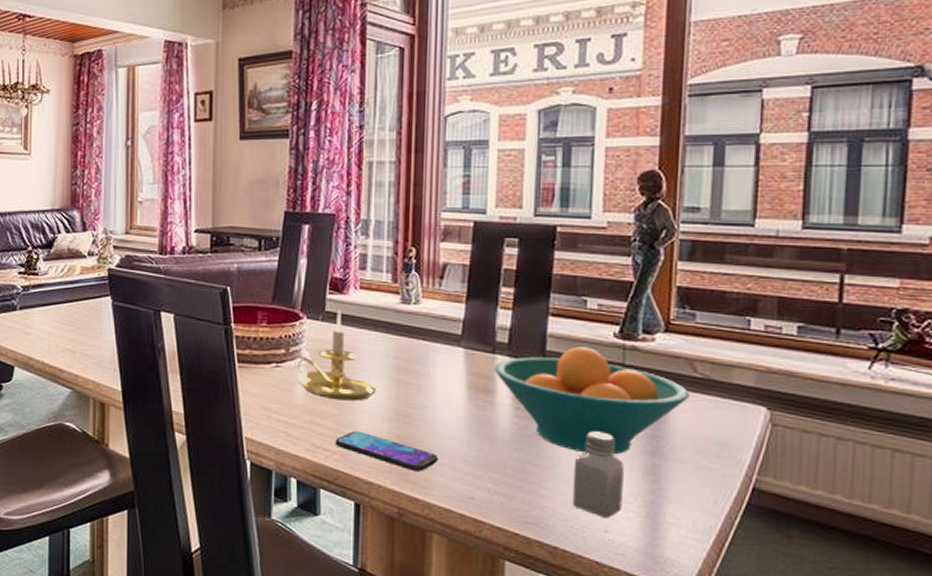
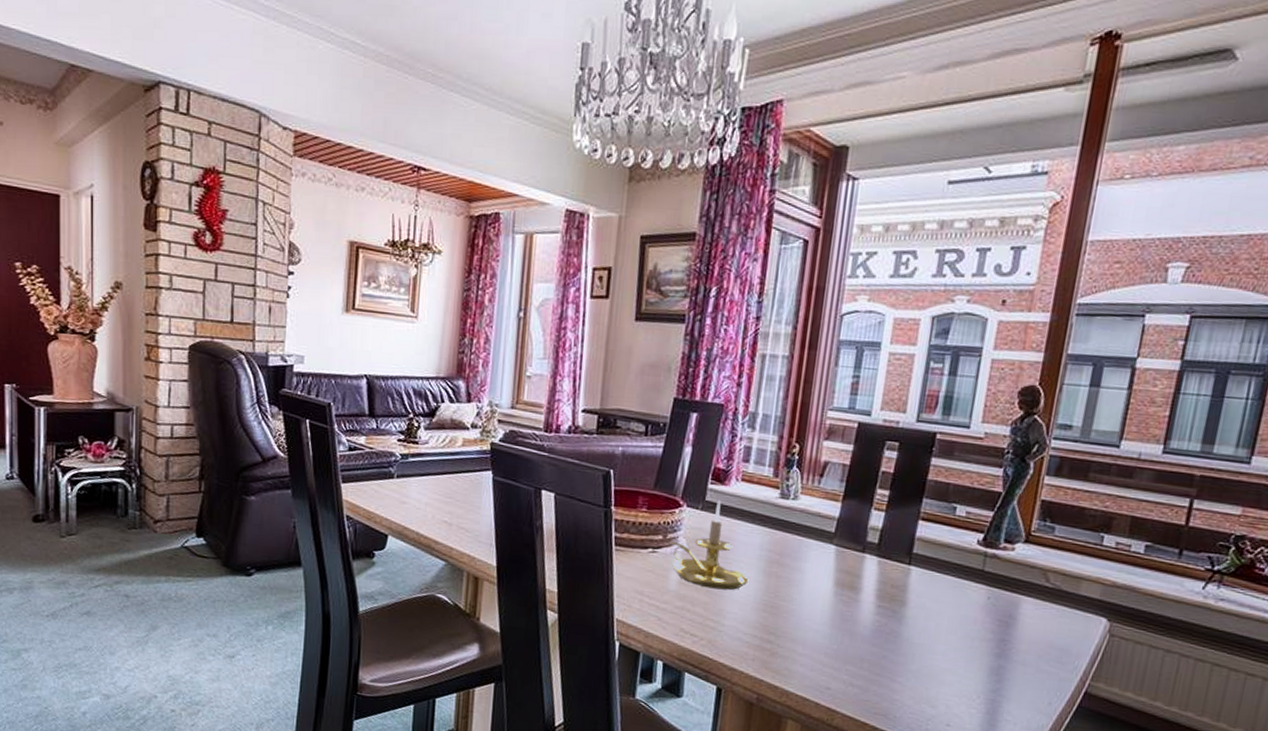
smartphone: present [335,431,438,471] -> none [703,618,801,661]
fruit bowl: present [494,347,690,455] -> none [861,551,1041,655]
saltshaker: present [572,431,624,519] -> none [920,632,972,713]

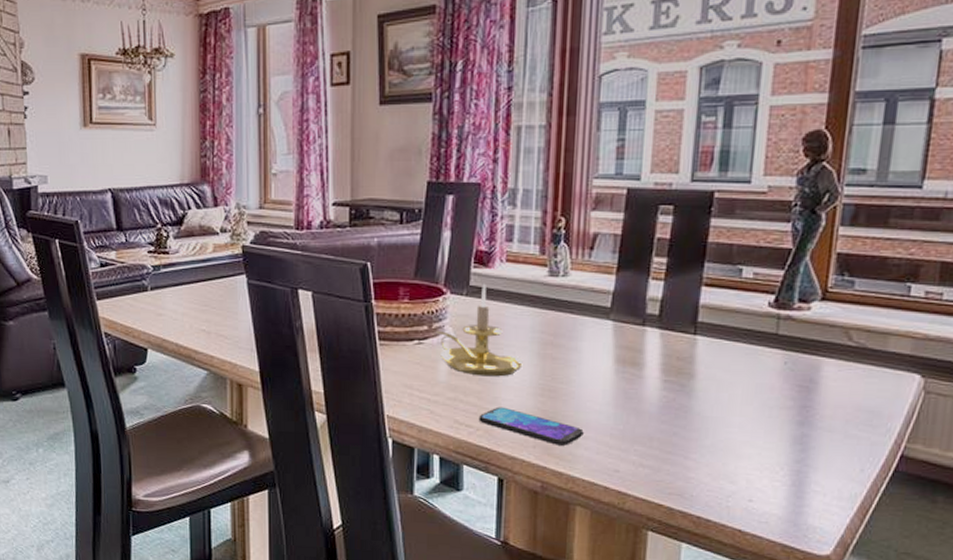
smartphone: none [703,618,801,661] -> present [478,406,584,446]

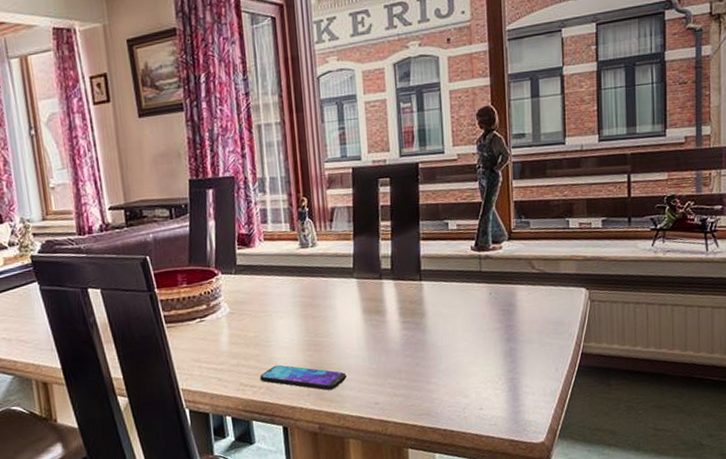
candle holder: present [435,283,523,377] -> none [213,261,290,342]

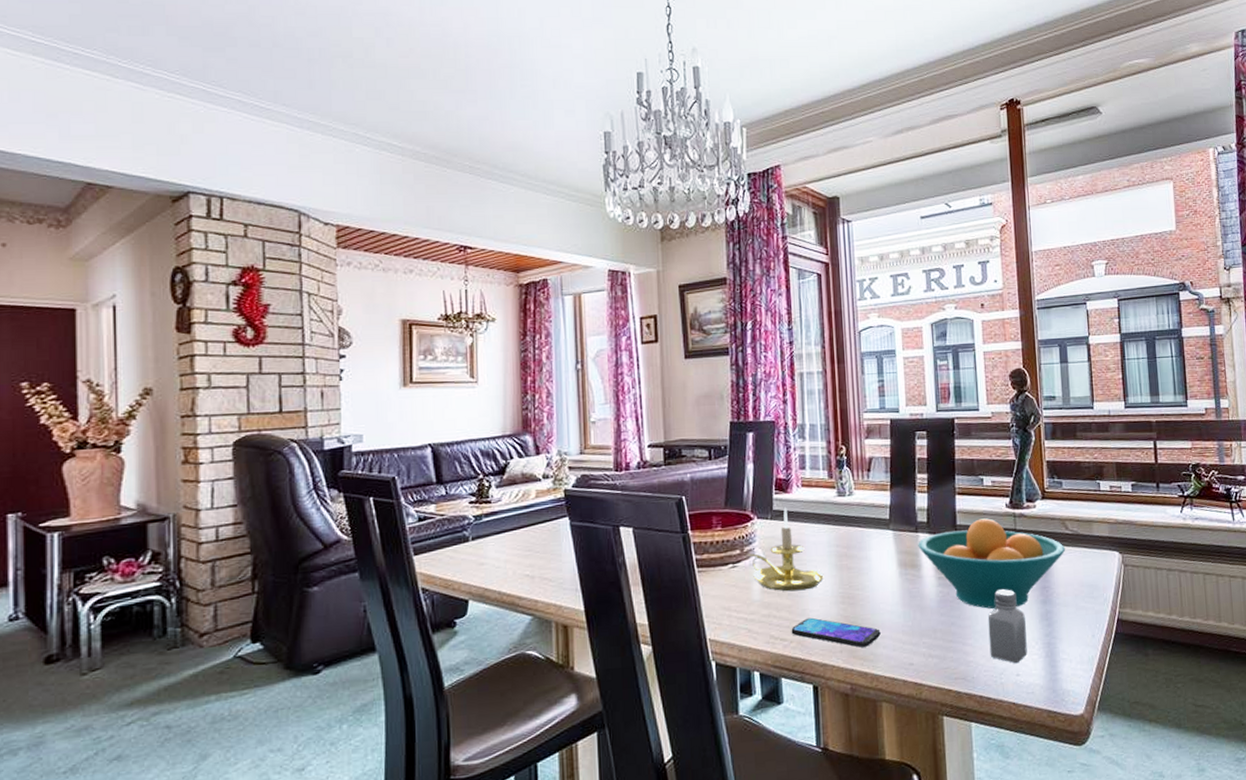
candle holder: none [213,261,290,342] -> present [747,507,824,592]
fruit bowl: none [382,262,532,349] -> present [918,518,1066,609]
saltshaker: none [452,330,491,399] -> present [988,589,1028,664]

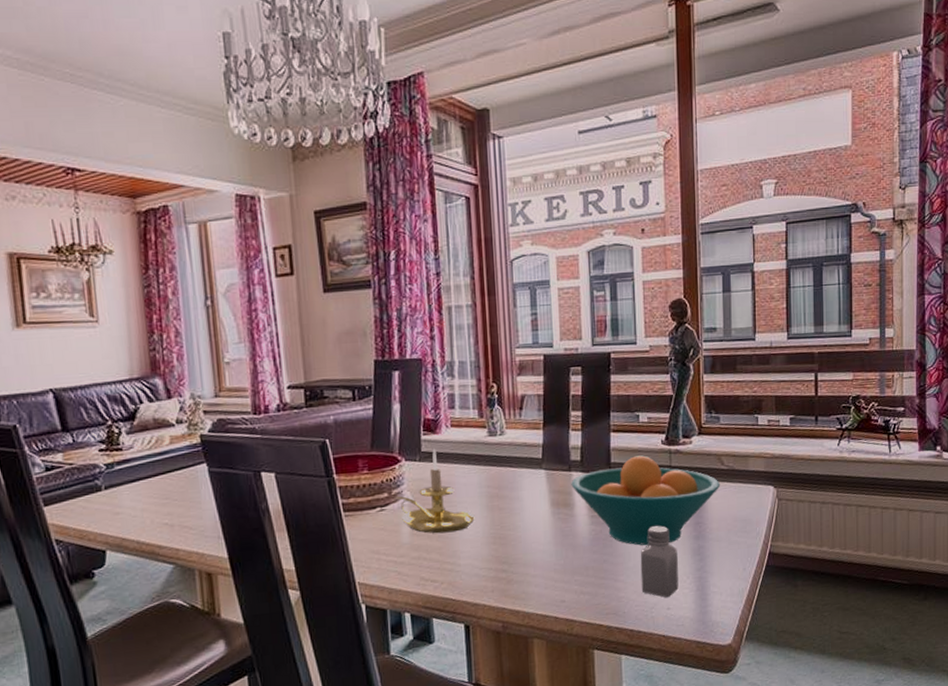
smartphone: present [791,617,881,647] -> none [442,558,533,587]

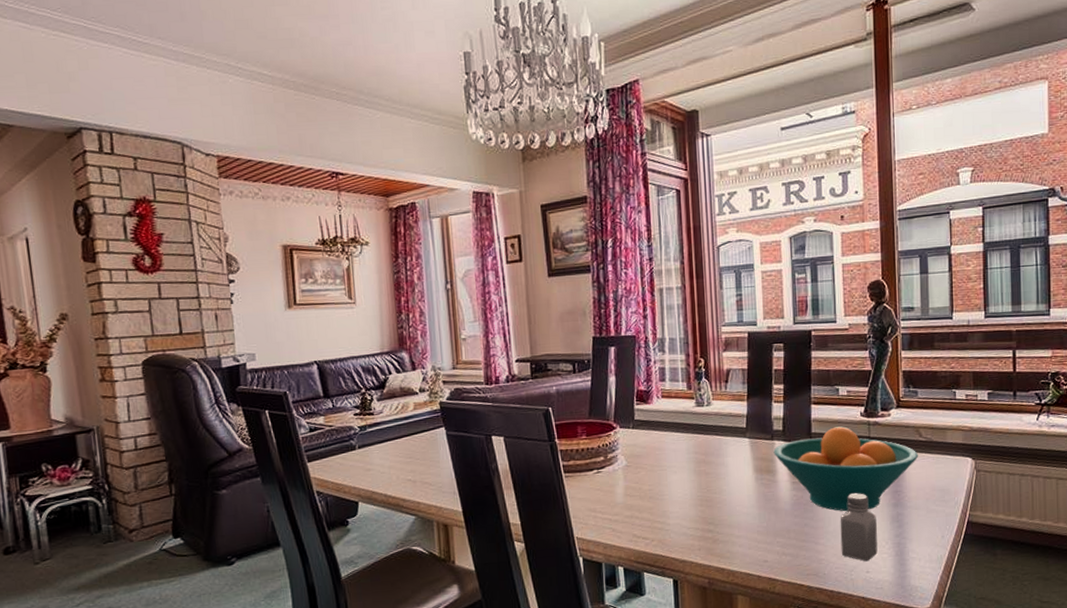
candle holder: present [395,448,475,534] -> none [610,417,683,495]

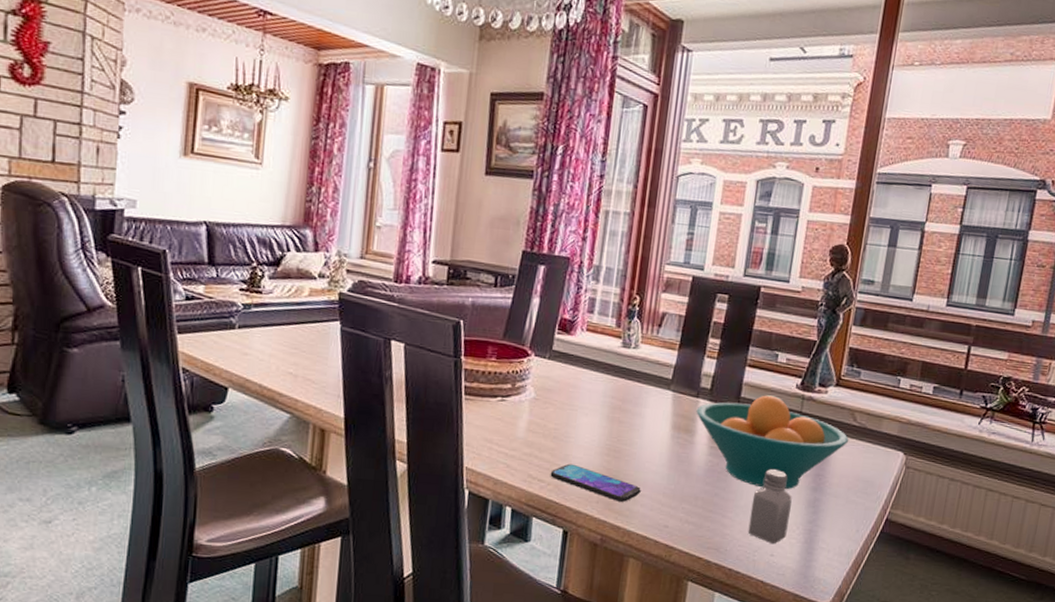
smartphone: none [652,518,737,546] -> present [550,463,641,502]

